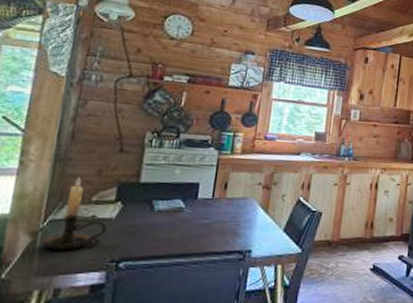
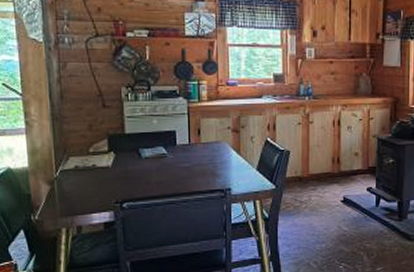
candle holder: present [42,176,107,251] -> none [59,131,106,196]

